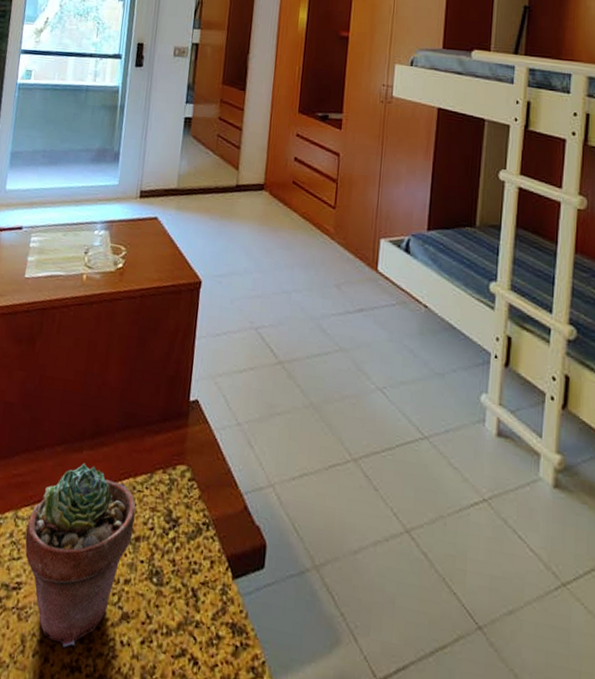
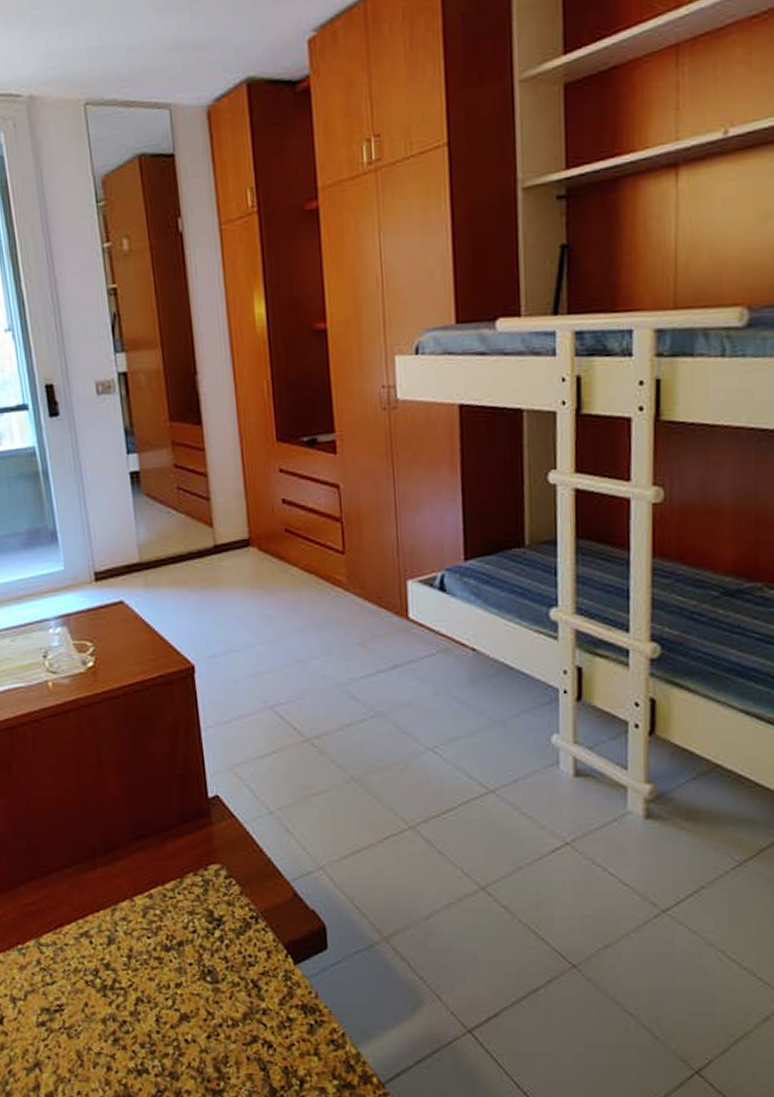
potted succulent: present [25,462,136,649] -> none [53,880,174,1056]

